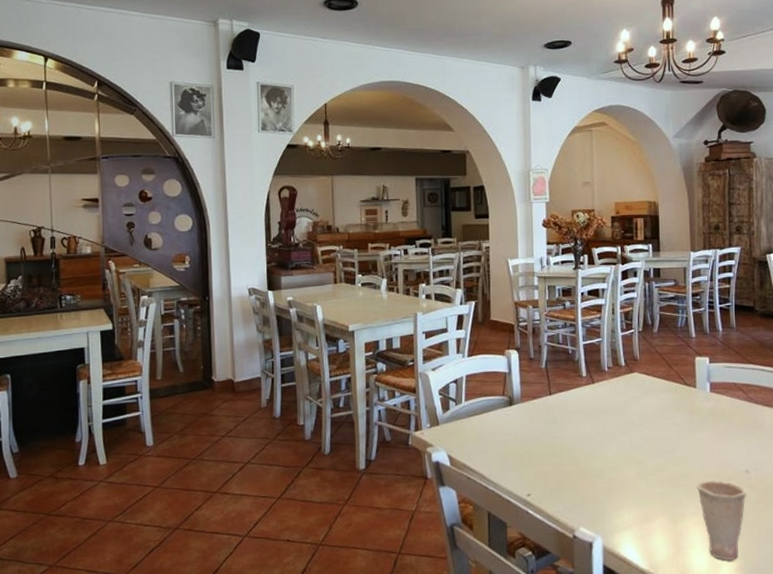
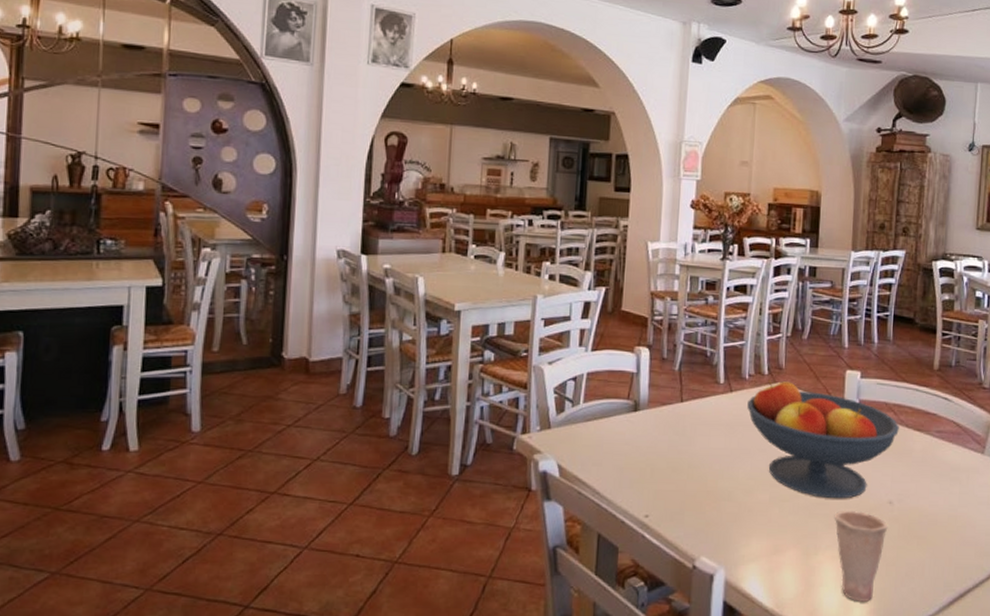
fruit bowl: none [609,370,749,471] -> present [747,380,899,499]

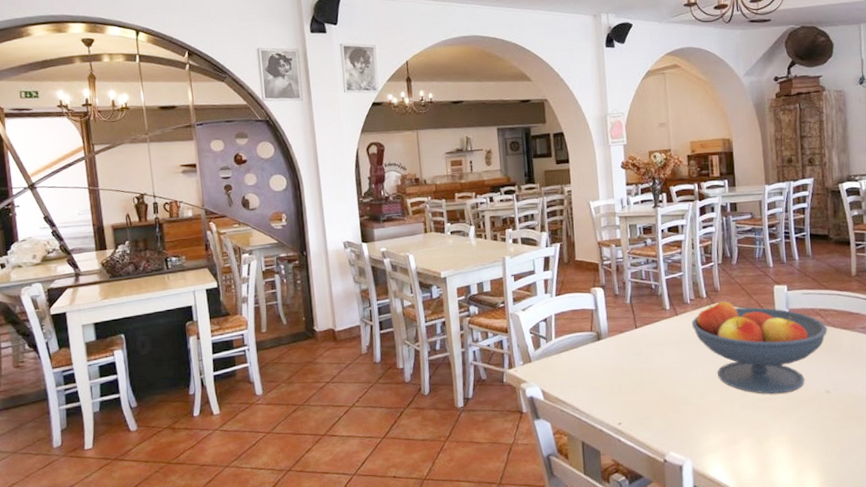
cup: present [834,510,888,603] -> none [779,402,828,477]

